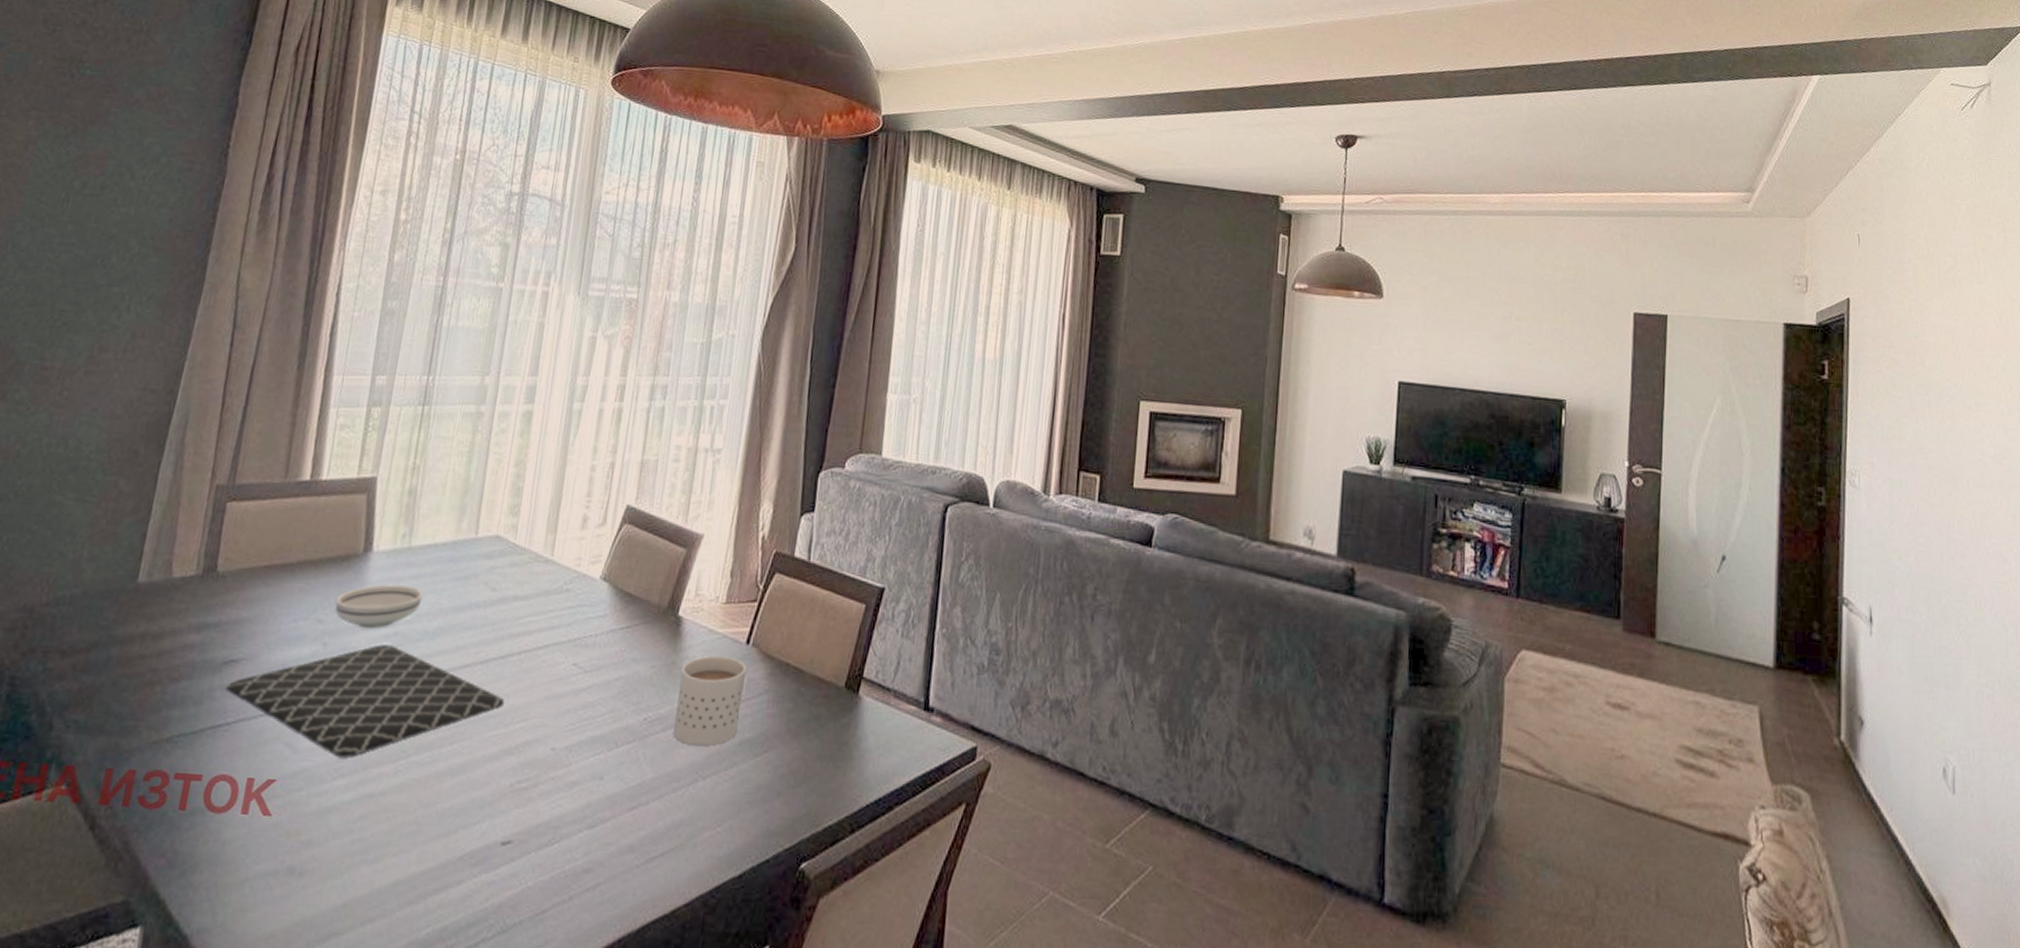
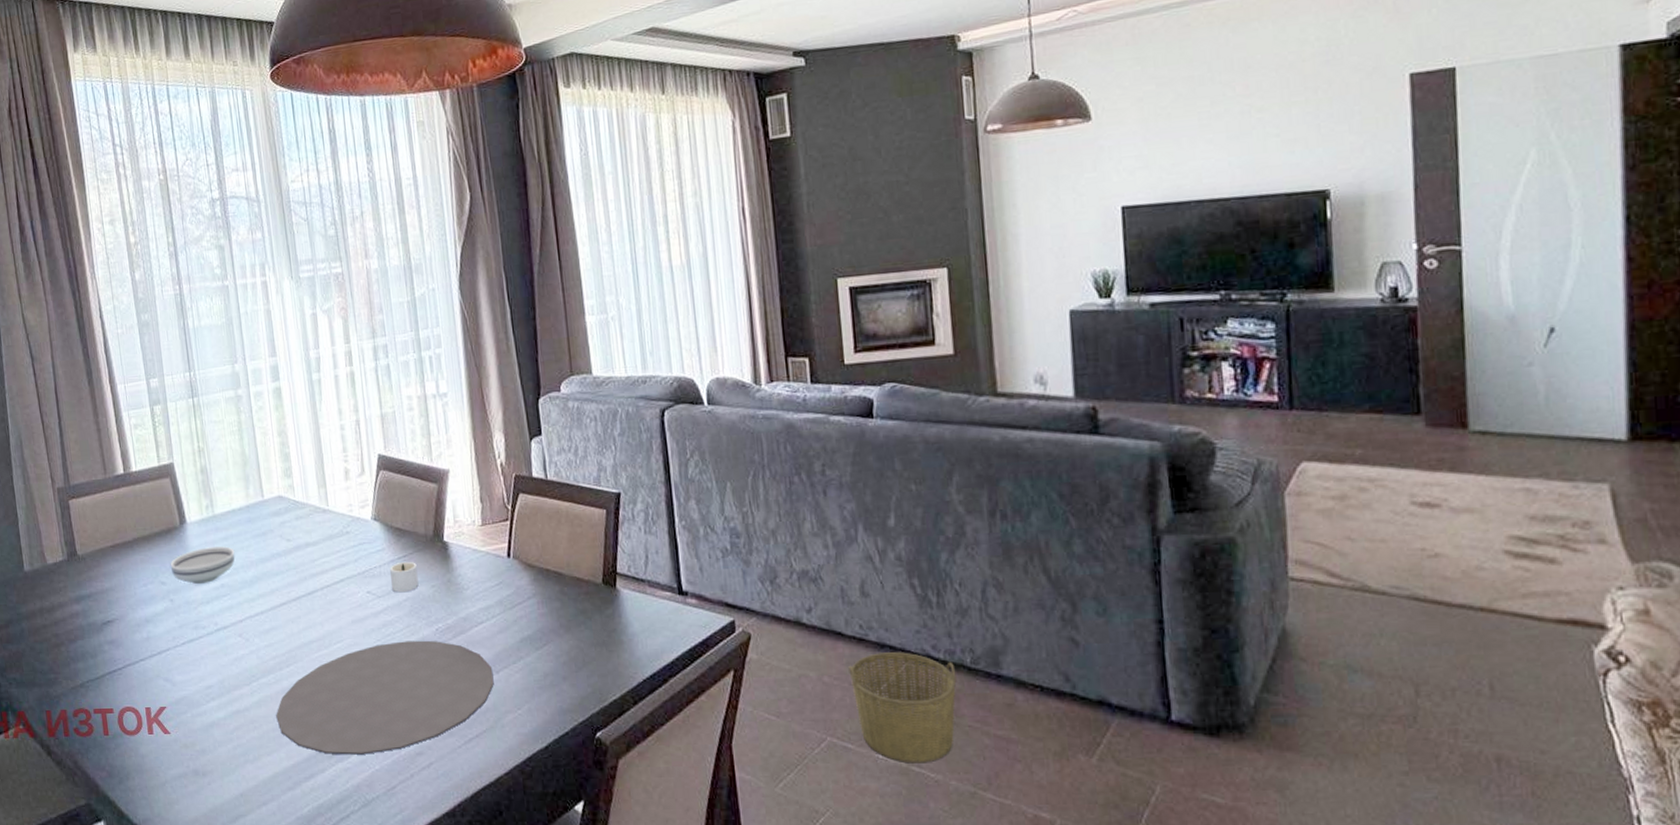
placemat: present [226,644,505,756] -> none [110,595,321,684]
placemat: none [418,728,699,866] -> present [276,640,494,755]
candle: none [604,633,640,670] -> present [390,561,419,593]
mug: present [673,655,746,746] -> none [457,570,517,647]
basket: none [1084,800,1190,931] -> present [848,652,957,763]

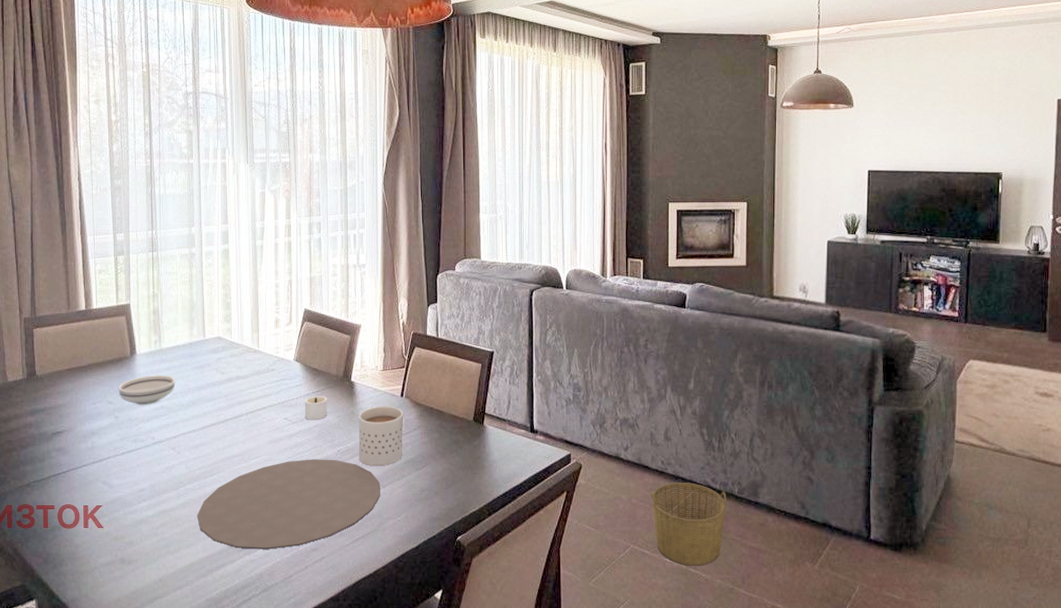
mug: none [457,570,517,647] -> present [359,406,403,466]

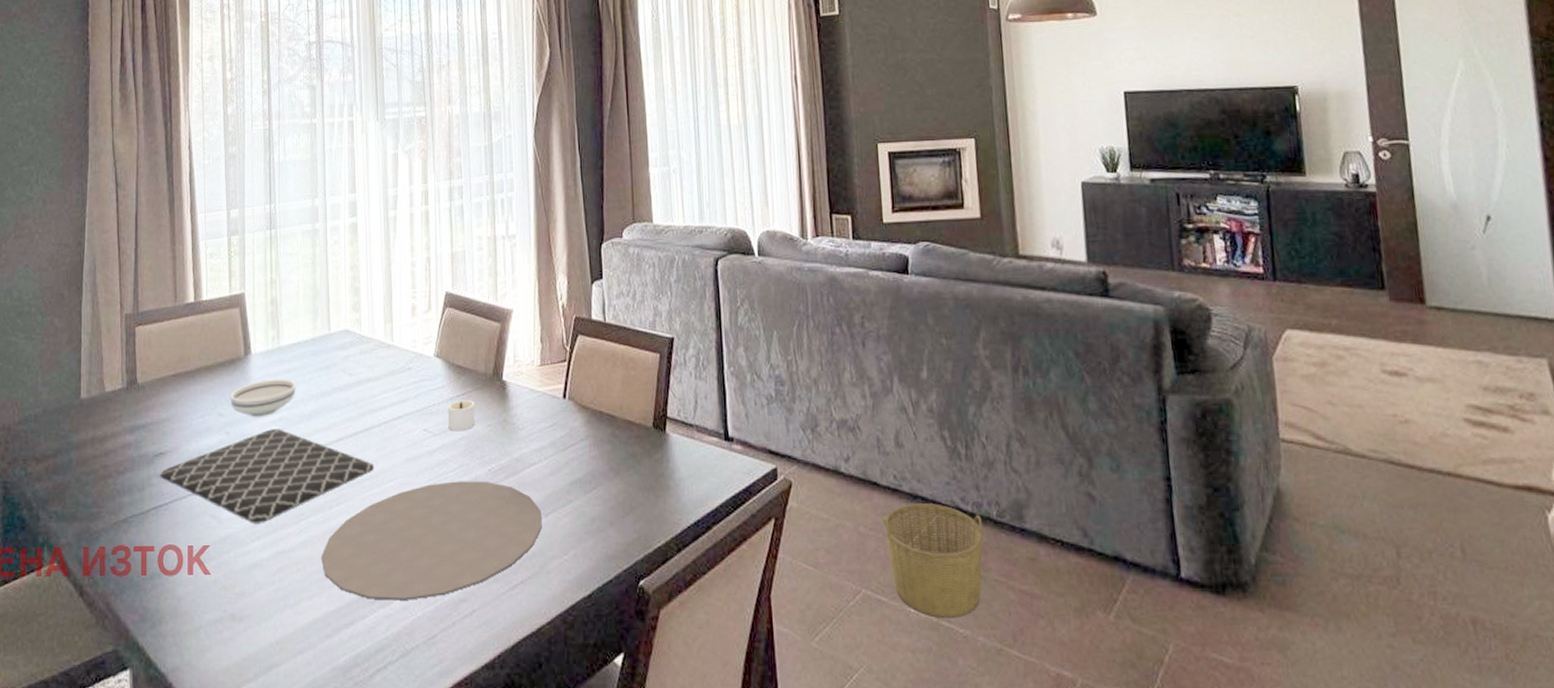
placemat: none [58,415,242,488] -> present [160,429,375,522]
mug: present [359,406,403,466] -> none [513,410,568,489]

